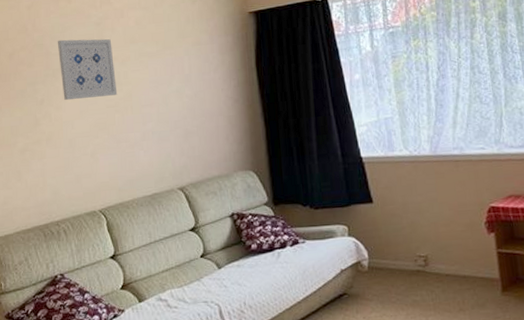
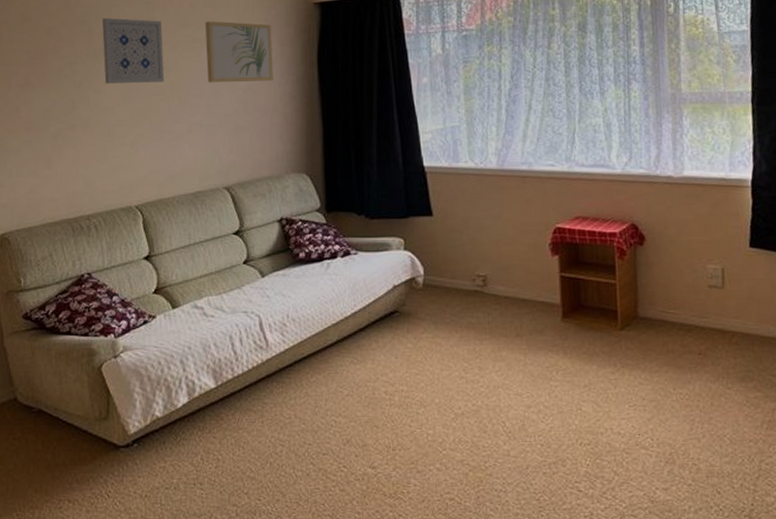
wall art: none [150,35,217,93] -> present [205,21,273,83]

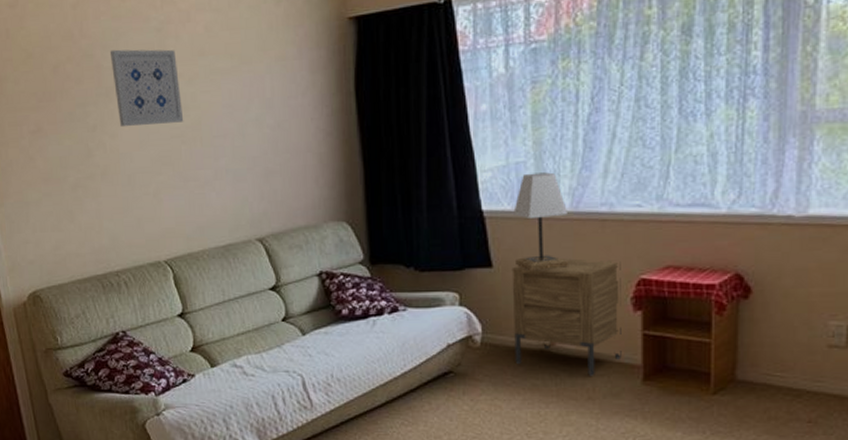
wall art: present [205,21,273,83] -> none [223,46,305,122]
nightstand: none [449,209,544,314] -> present [511,258,622,376]
lamp: none [450,135,497,220] -> present [513,172,569,272]

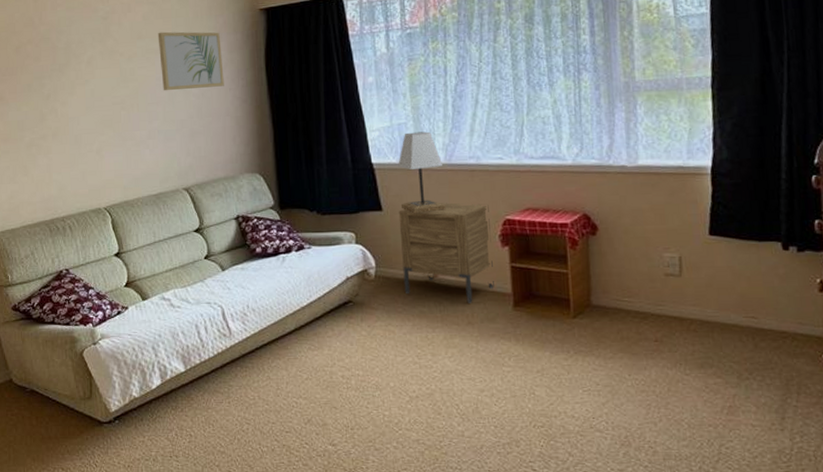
wall art: present [109,49,184,128] -> none [63,33,124,96]
wall art: none [223,46,305,122] -> present [157,31,224,91]

